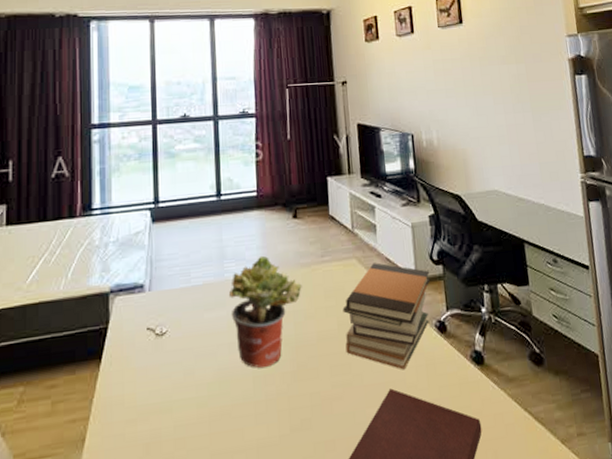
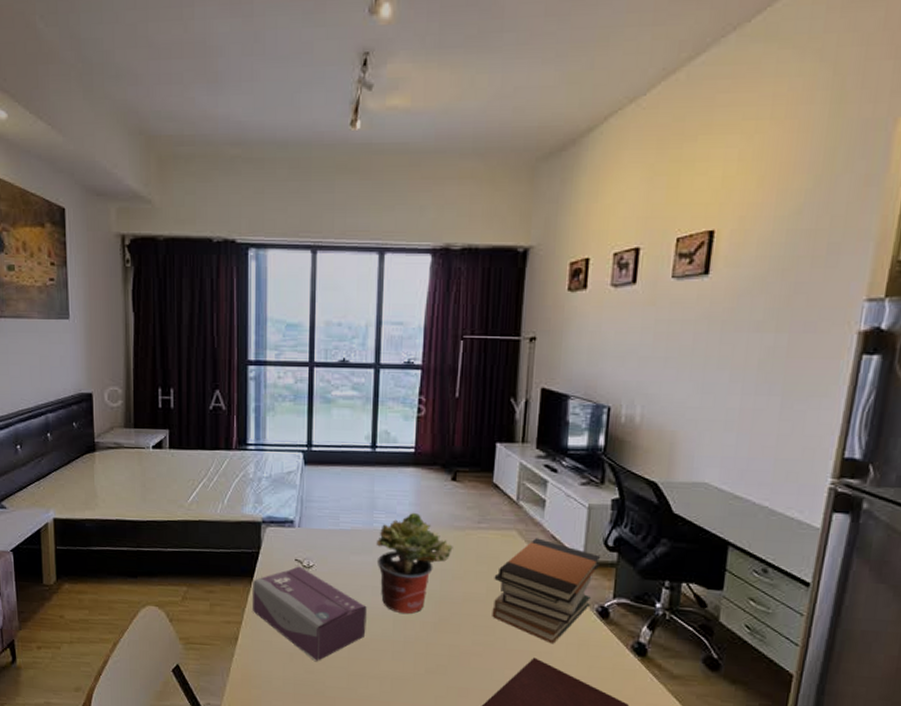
tissue box: none [101,335,227,448] -> present [253,566,367,662]

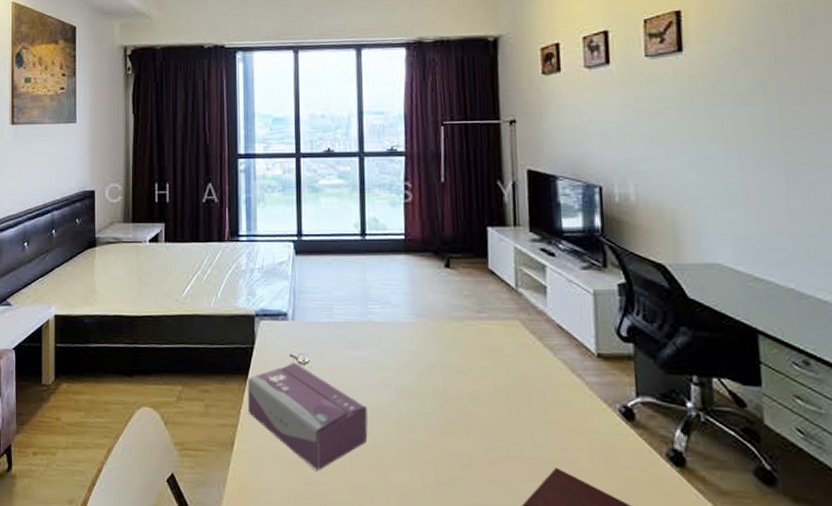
potted plant: present [376,512,453,615] -> none [372,302,453,416]
book stack: present [492,538,601,644] -> none [501,328,616,451]

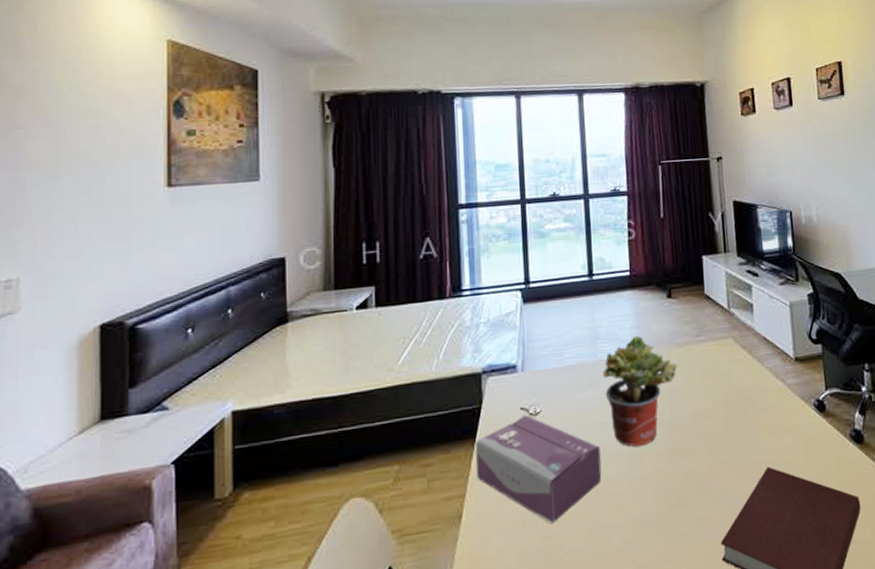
potted plant: none [372,302,453,416] -> present [602,335,677,448]

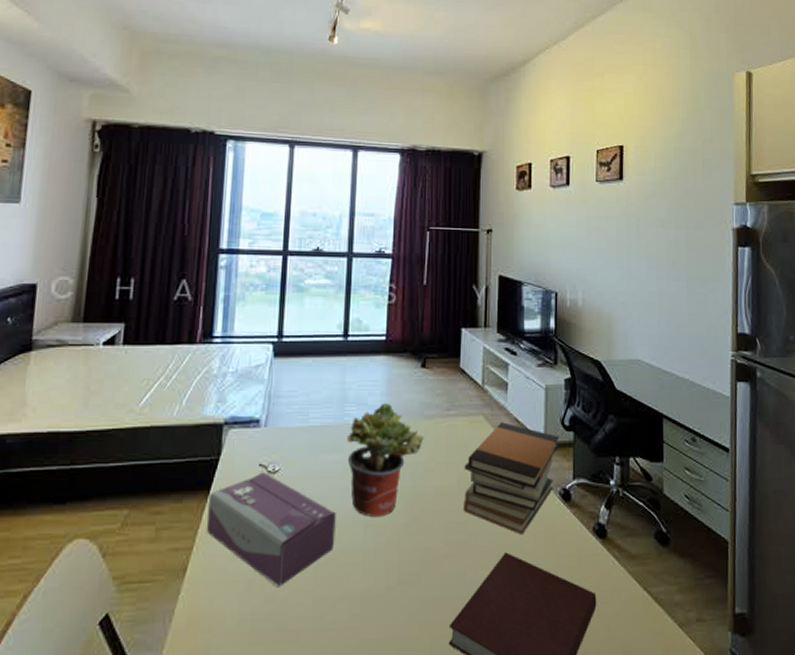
book stack: none [719,342,809,449] -> present [463,422,560,535]

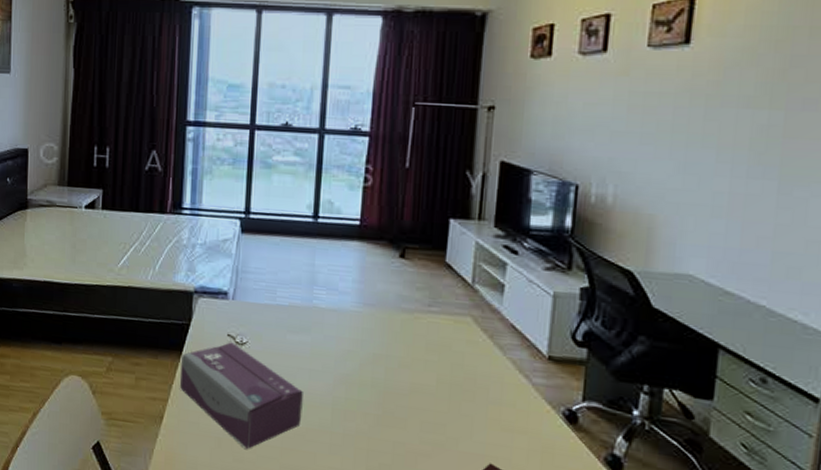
potted plant: present [346,402,424,518] -> none [315,290,400,404]
book stack: present [463,422,560,535] -> none [442,326,568,449]

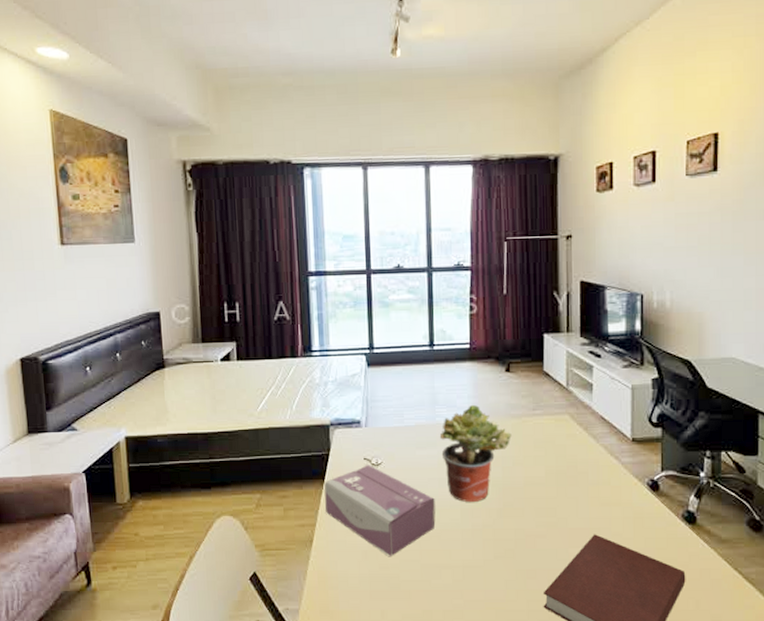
potted plant: none [315,290,400,404] -> present [439,404,512,503]

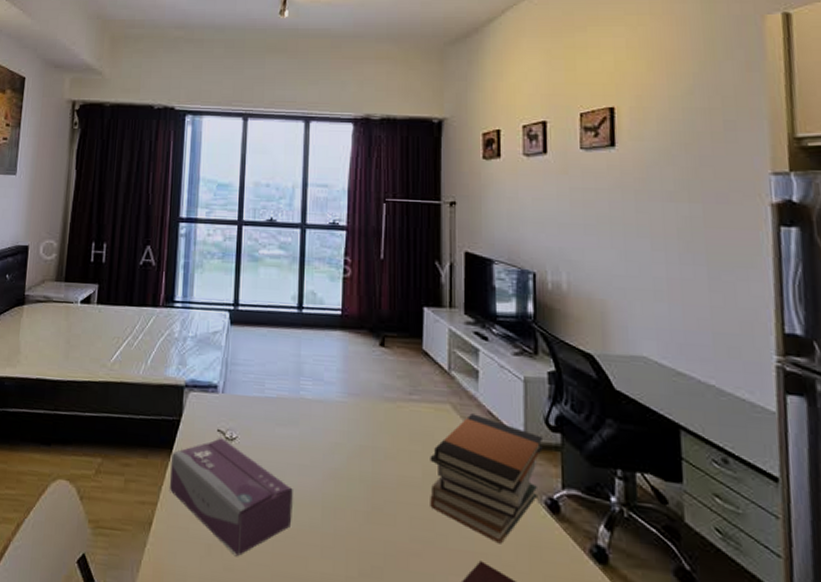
potted plant: present [439,404,512,503] -> none [302,380,384,501]
book stack: none [551,420,647,520] -> present [430,413,544,544]

